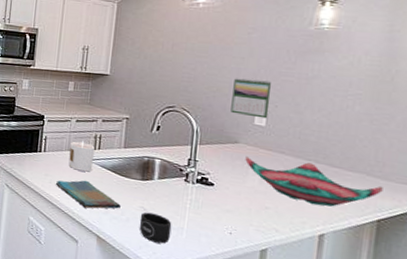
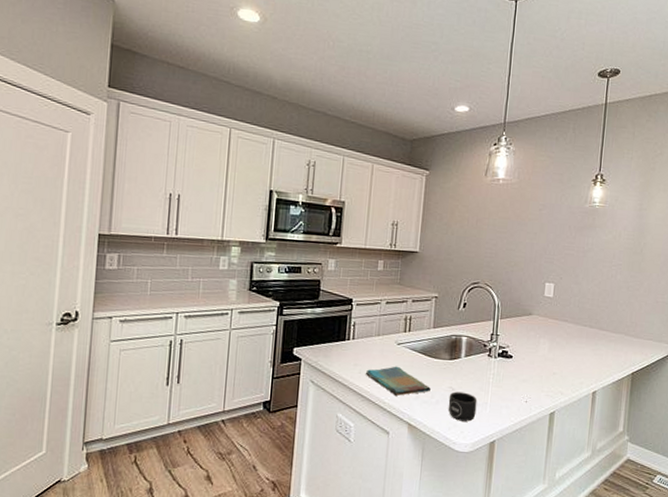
candle: present [68,141,95,172] -> none [378,324,405,357]
calendar: present [230,78,272,119] -> none [526,252,558,290]
decorative bowl: present [245,157,383,207] -> none [537,327,636,366]

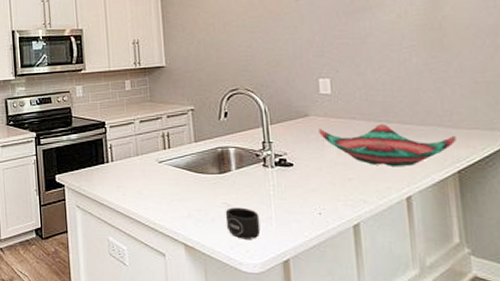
dish towel: present [365,366,432,396] -> none [129,185,204,215]
decorative bowl: none [537,327,636,366] -> present [318,124,456,168]

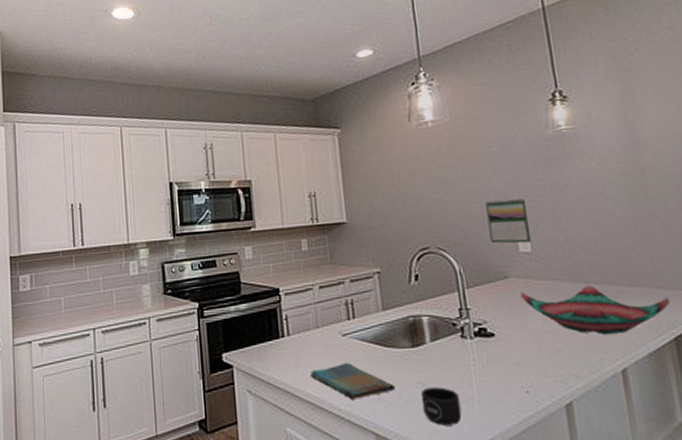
dish towel: none [129,185,204,215] -> present [309,362,396,399]
calendar: none [291,46,332,86] -> present [485,198,532,244]

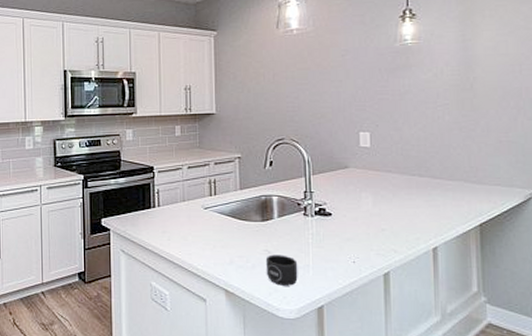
dish towel: present [309,362,396,399] -> none [174,231,246,261]
calendar: present [485,198,532,244] -> none [336,100,372,139]
decorative bowl: present [520,285,670,336] -> none [357,178,480,219]

